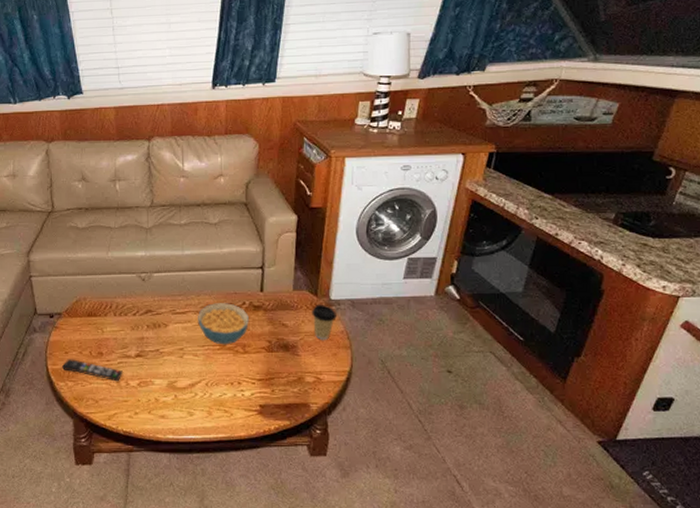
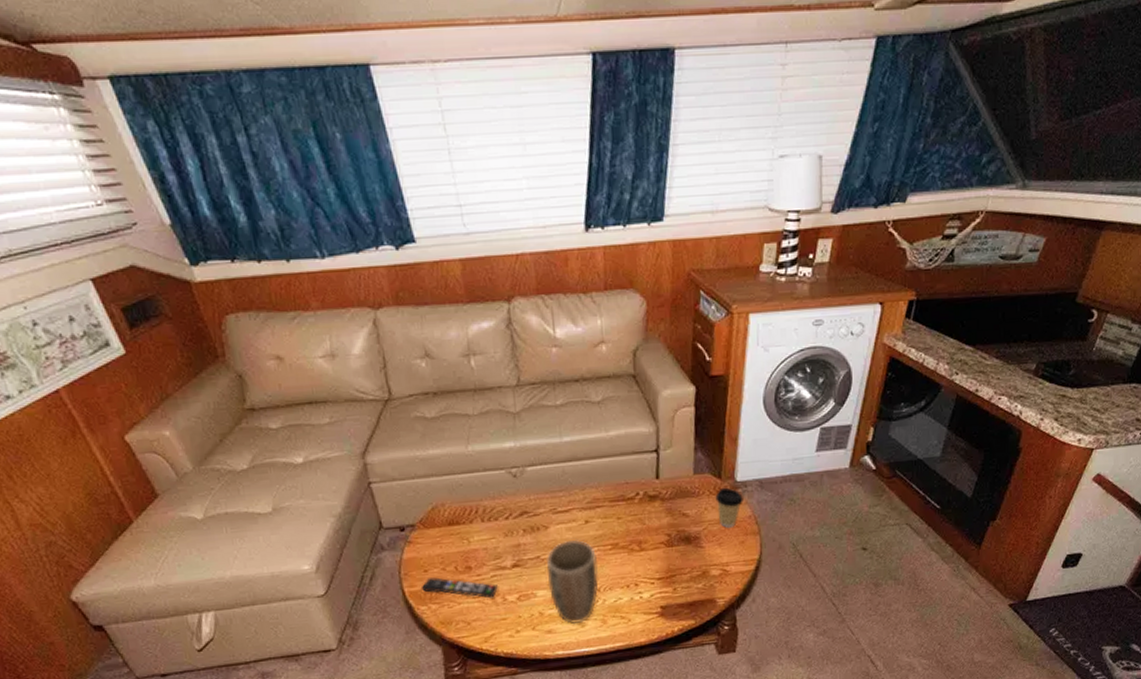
plant pot: none [163,337,207,412] -> present [545,539,599,624]
cereal bowl: present [198,303,249,345] -> none [584,495,644,544]

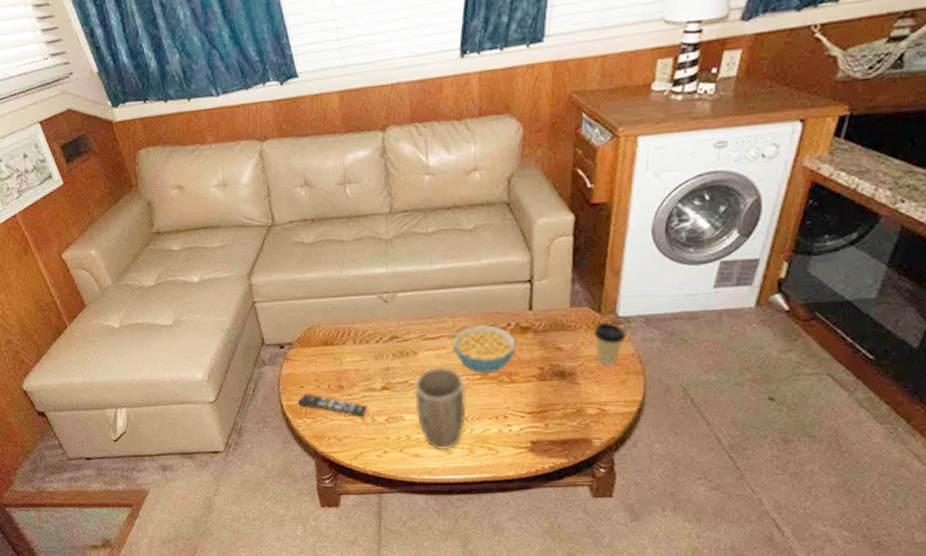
cereal bowl: none [584,495,644,544] -> present [453,325,515,374]

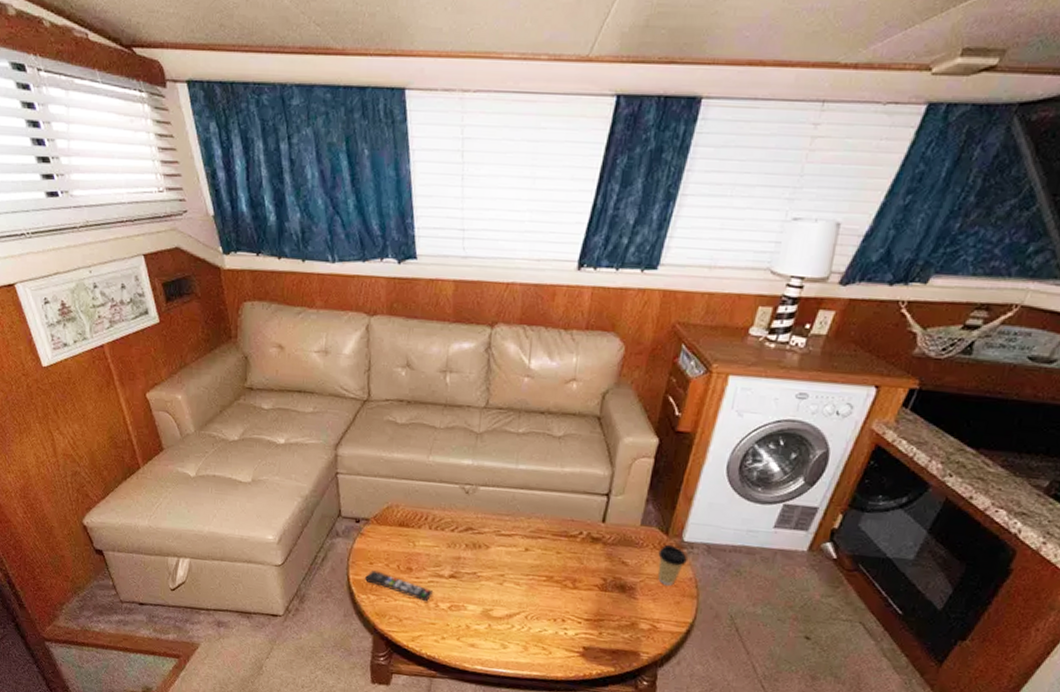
plant pot: present [414,366,467,450] -> none [479,562,531,644]
cereal bowl: present [453,325,515,374] -> none [524,529,584,577]

